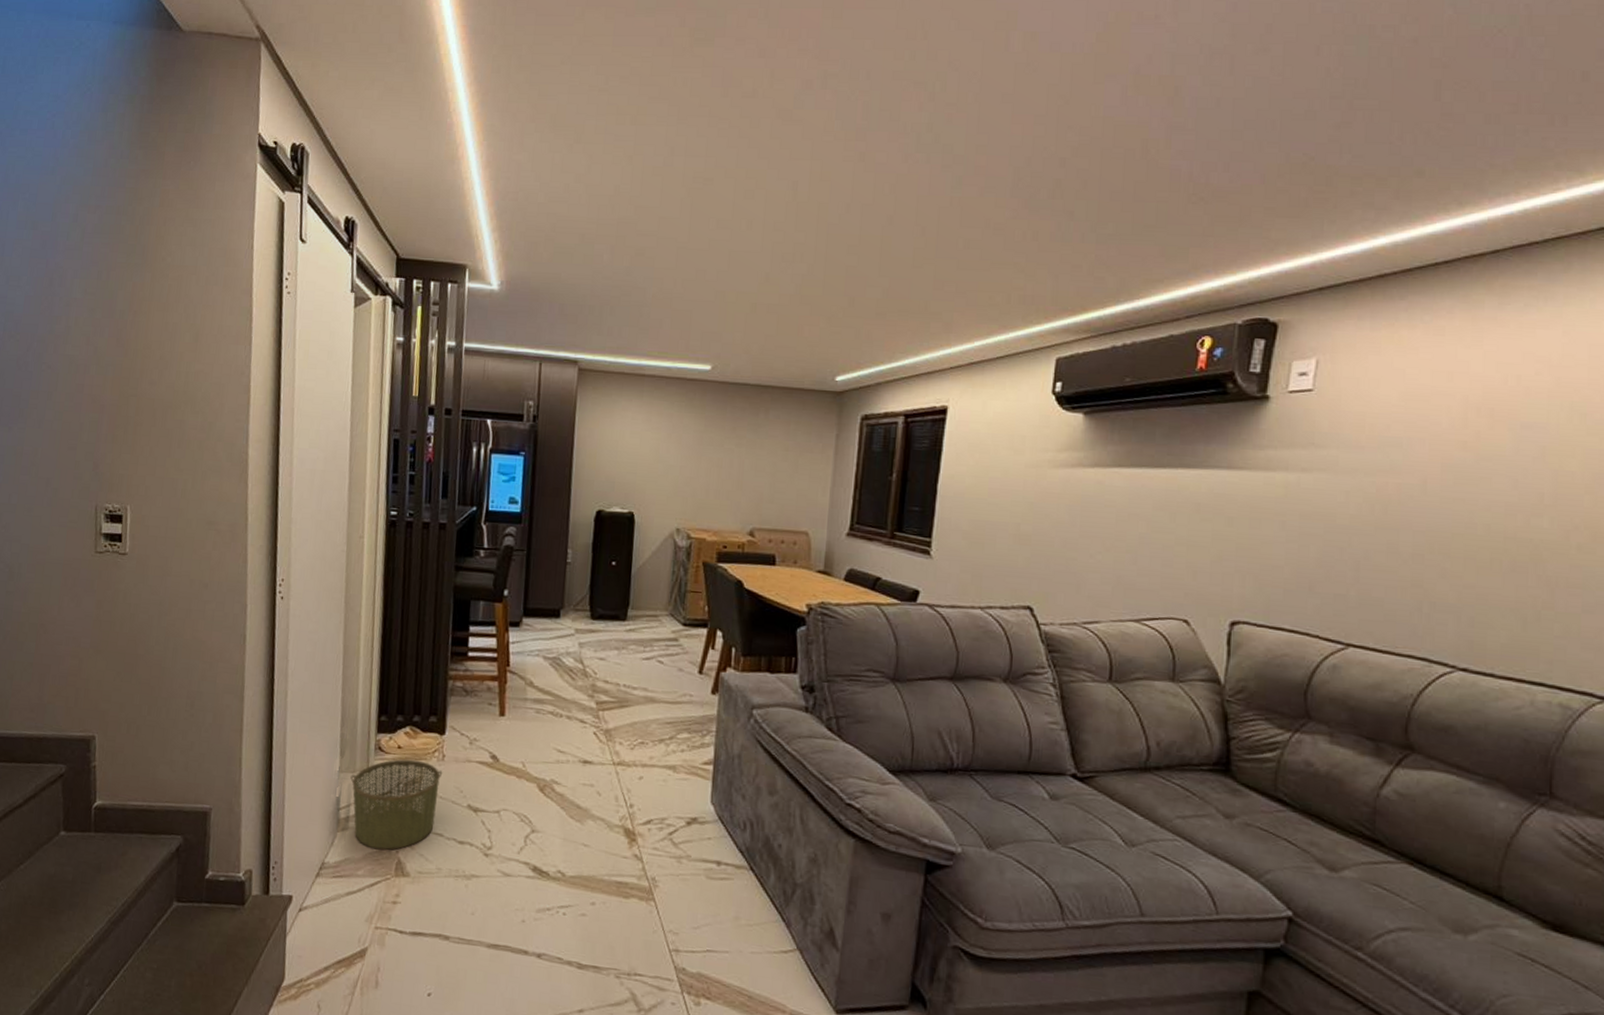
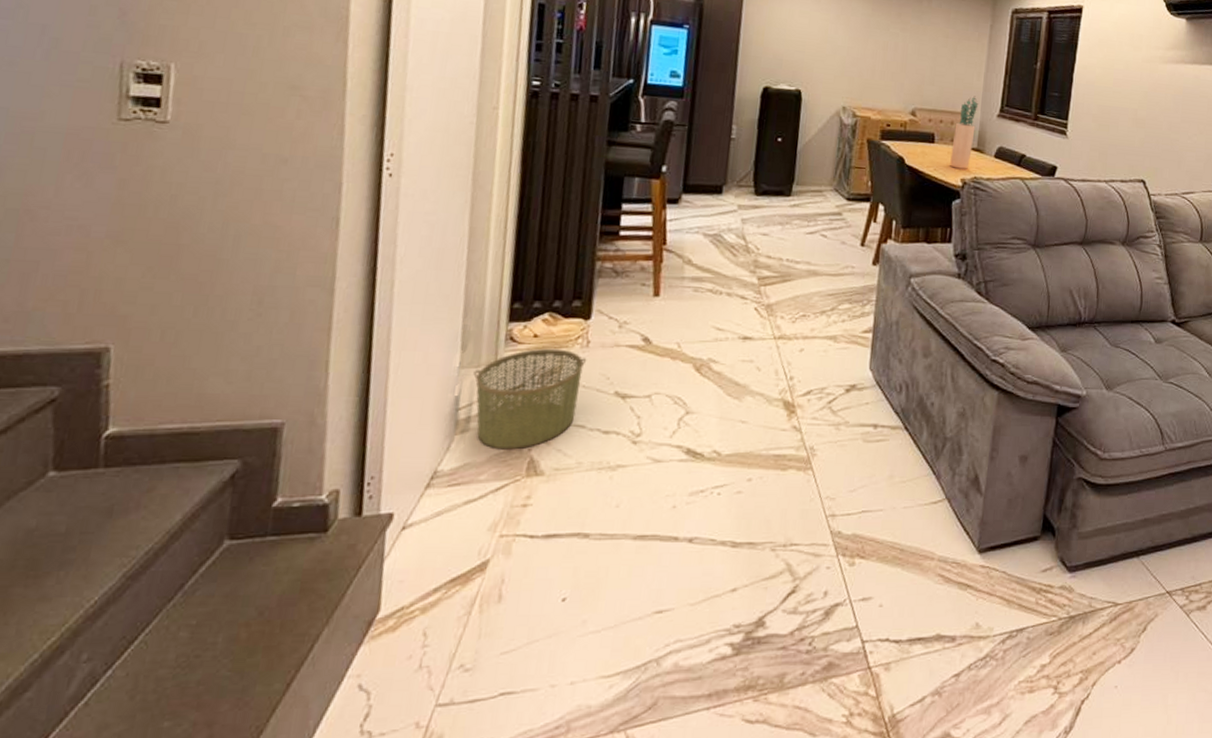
vase: none [793,513,825,594] -> present [950,96,979,169]

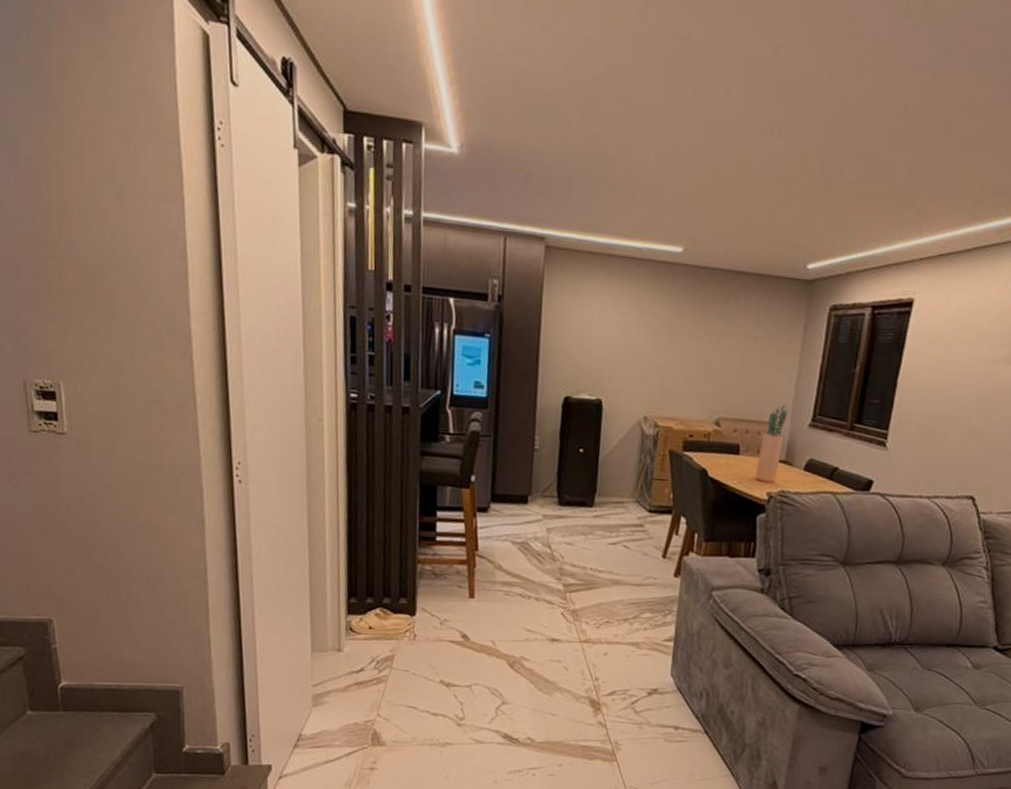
basket: present [473,348,587,450] -> none [322,639,415,723]

